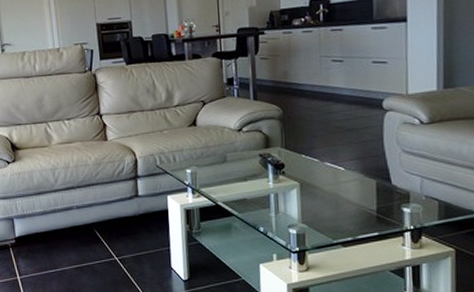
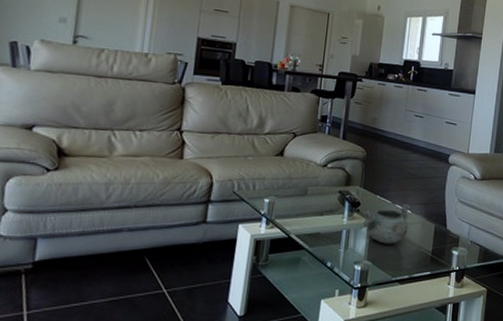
decorative bowl: none [288,160,344,206] -> present [362,203,411,244]

